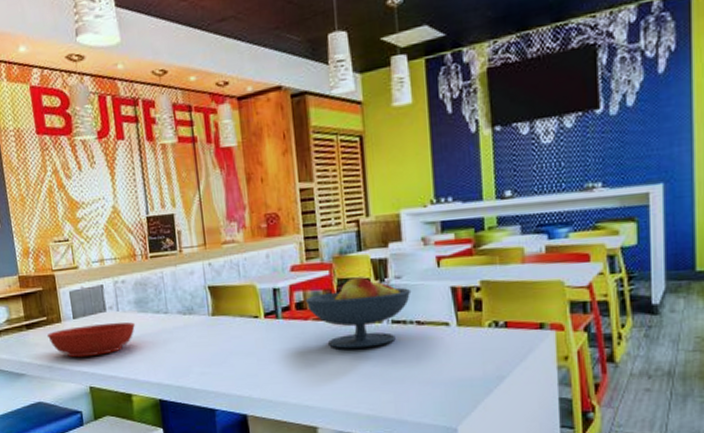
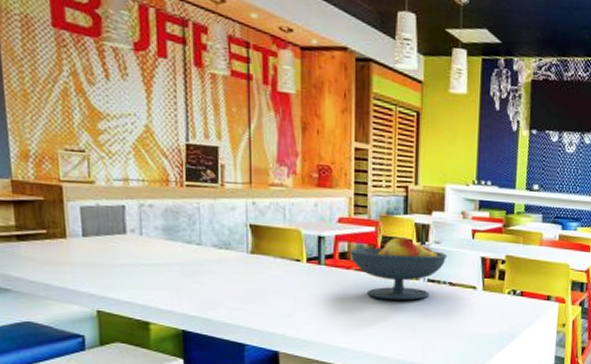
bowl: present [47,322,135,358] -> none [46,245,160,279]

